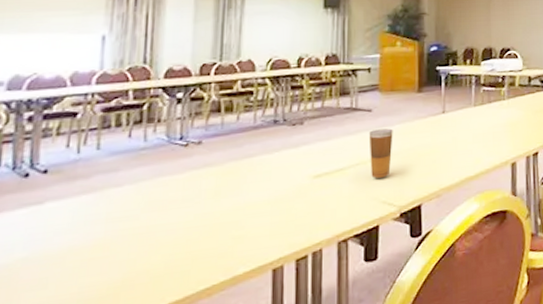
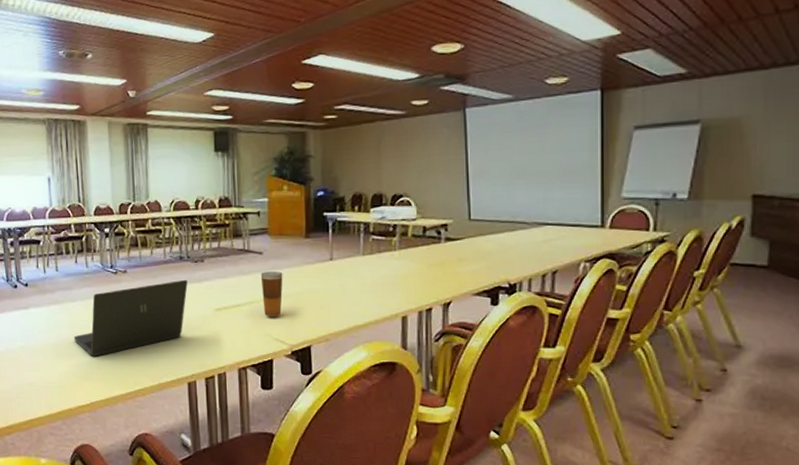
laptop: none [112,145,282,257] -> present [74,279,188,357]

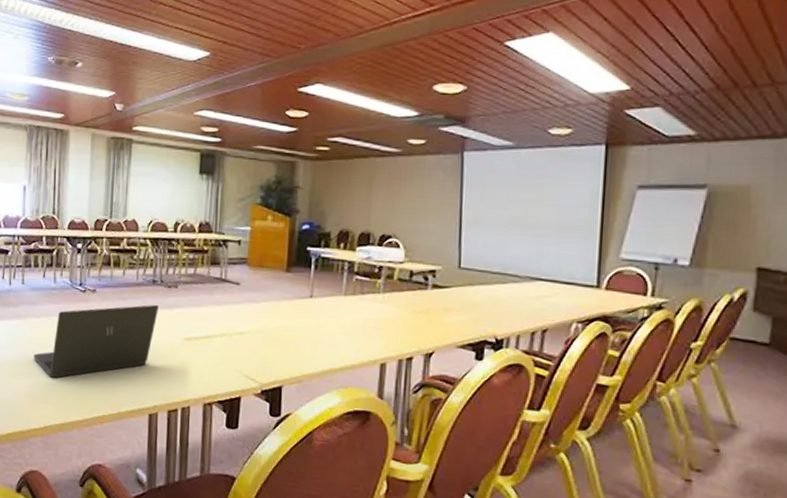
beverage cup: present [260,271,283,317] -> none [235,303,259,352]

